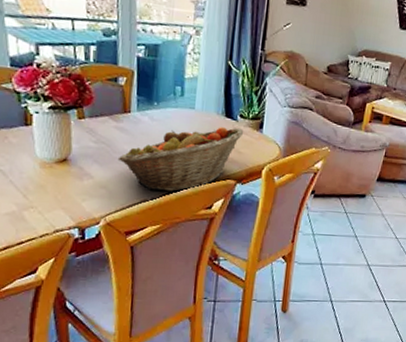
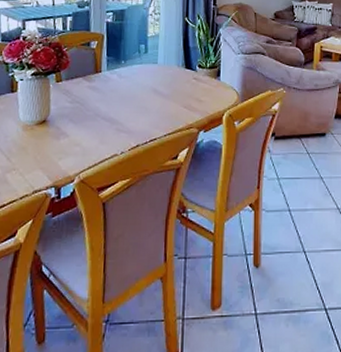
fruit basket: present [117,127,244,192] -> none [90,77,203,144]

